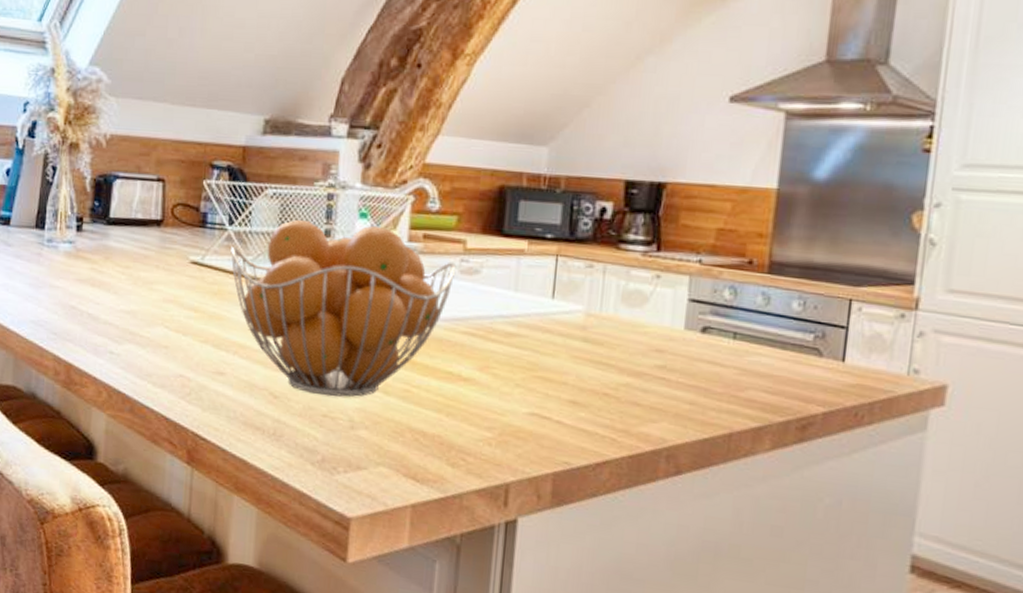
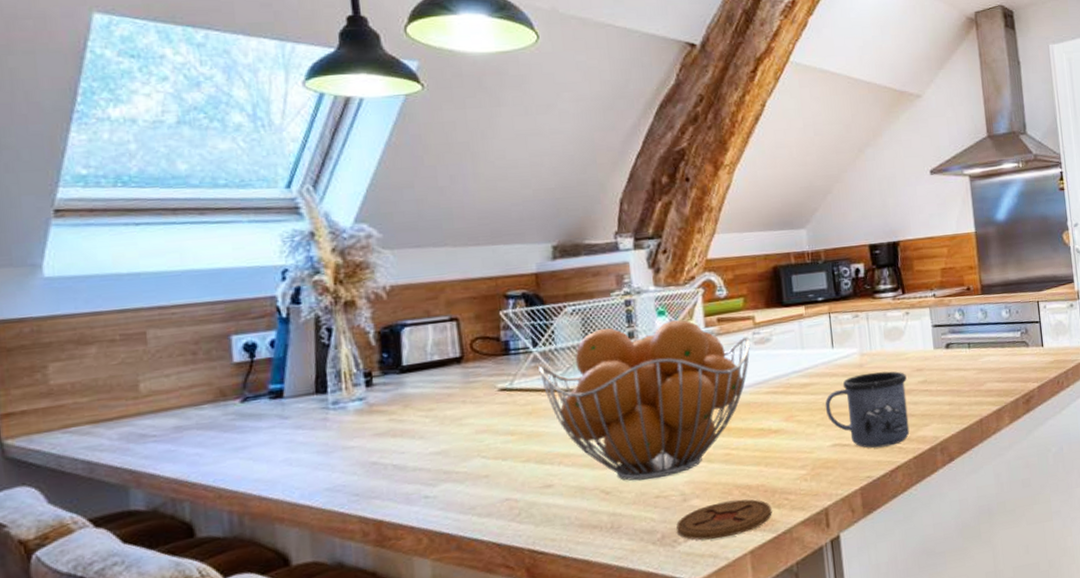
coaster: none [338,440,445,483] -> present [676,499,772,540]
mug: none [529,338,641,434] -> present [825,371,910,448]

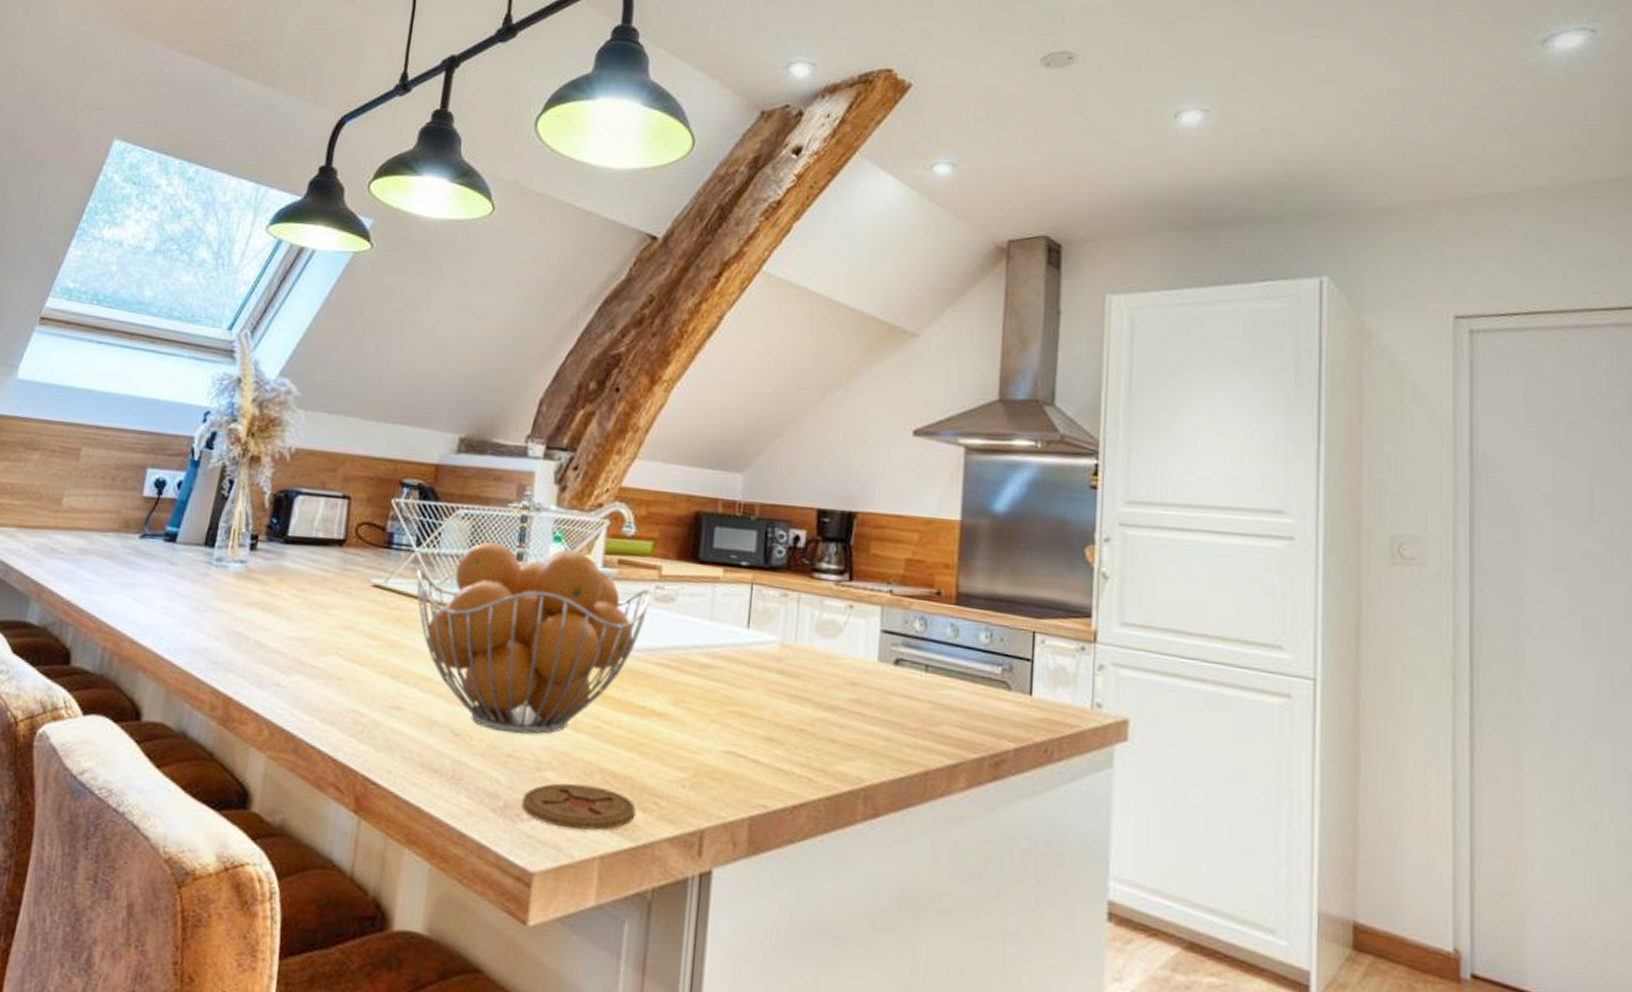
mug: present [825,371,910,448] -> none [724,670,836,774]

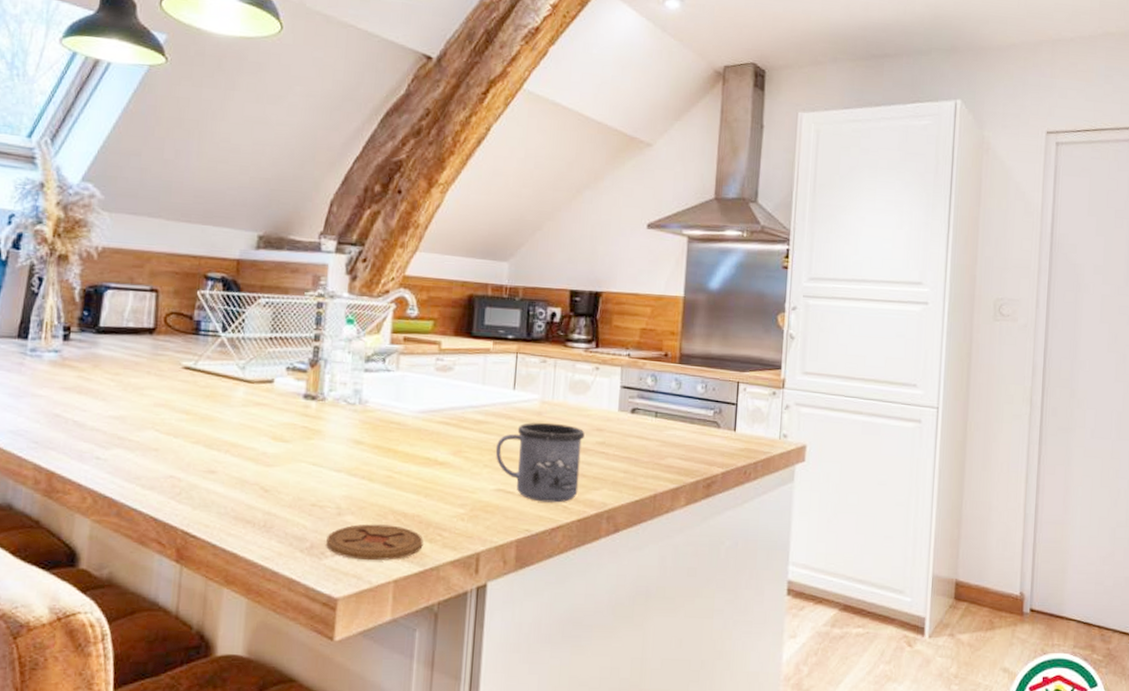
fruit basket: present [416,541,652,735] -> none [223,325,433,486]
mug: none [724,670,836,774] -> present [495,422,585,503]

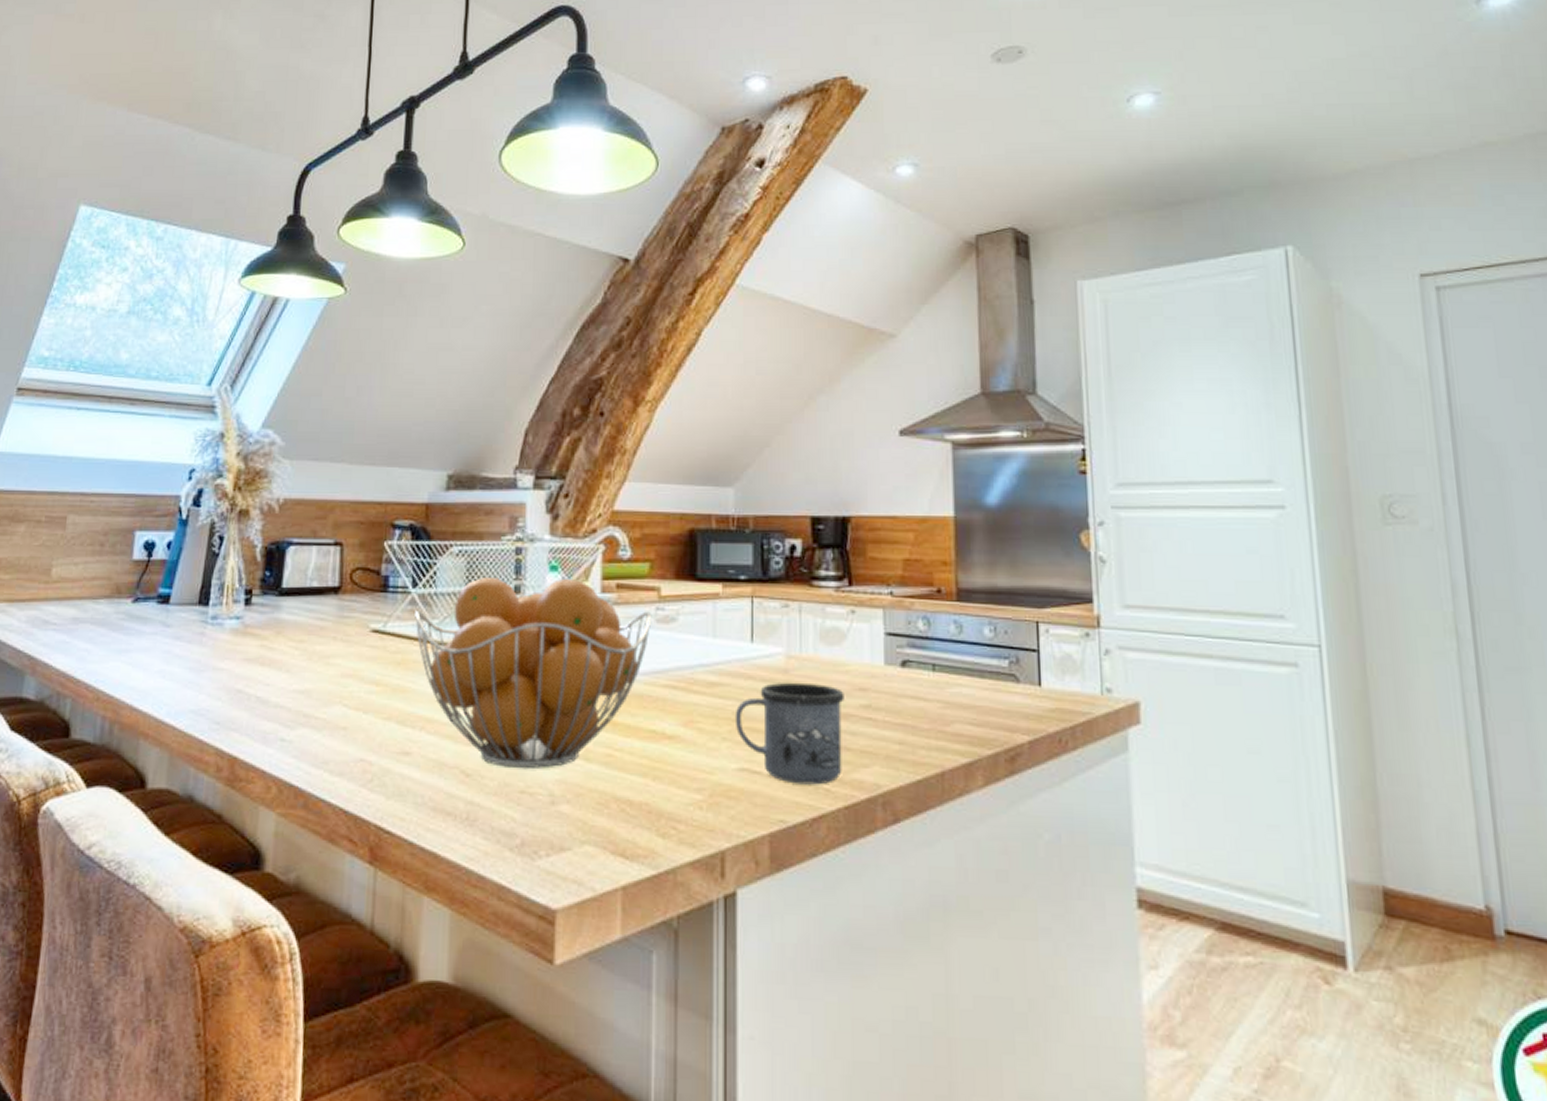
fruit basket: none [223,325,433,486] -> present [415,576,652,769]
coaster: present [326,524,424,561] -> none [539,815,655,862]

